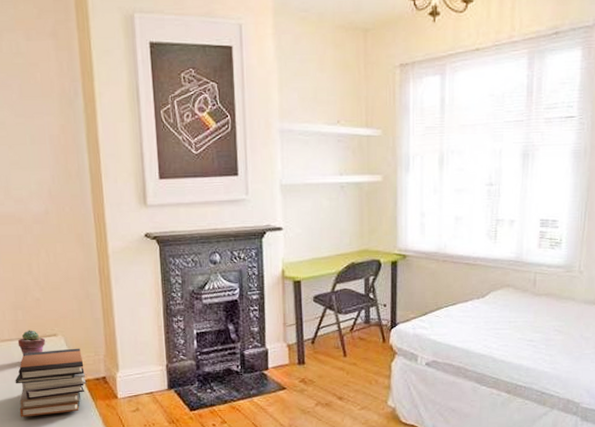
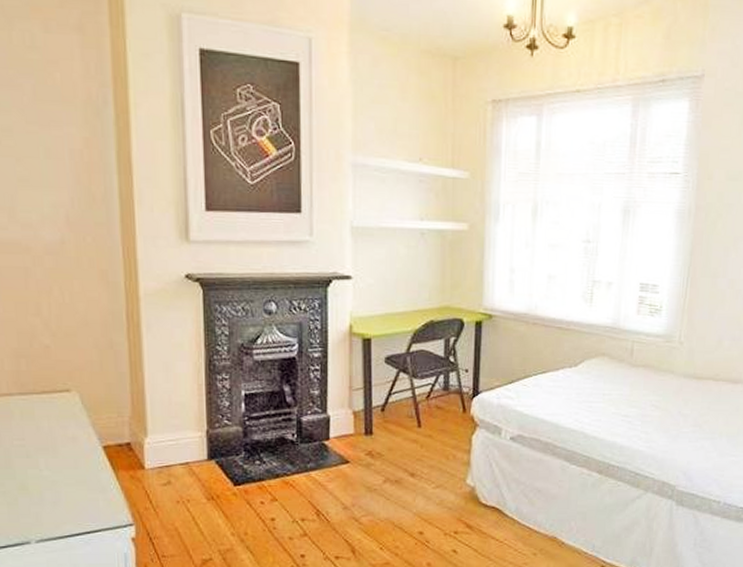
book stack: present [15,348,87,417] -> none [13,407,106,489]
potted succulent: present [17,330,46,355] -> none [19,383,56,413]

